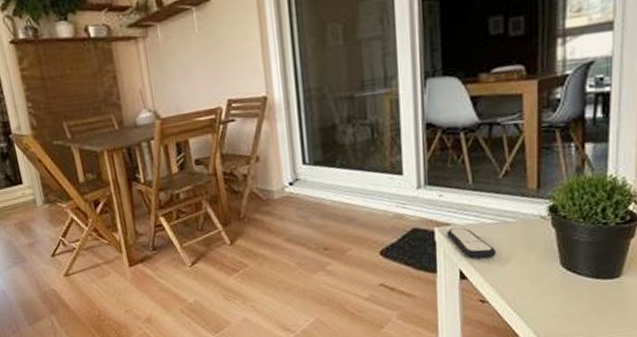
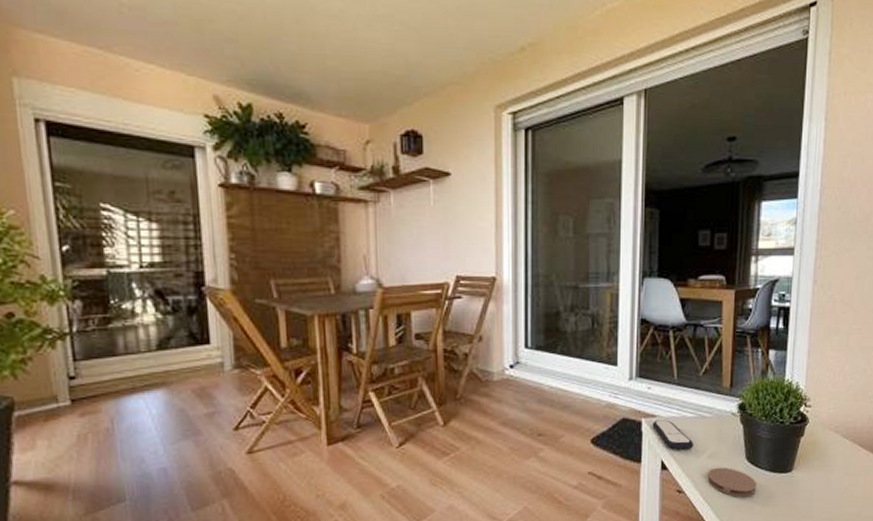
coaster: none [516,274,576,307] -> present [708,467,757,498]

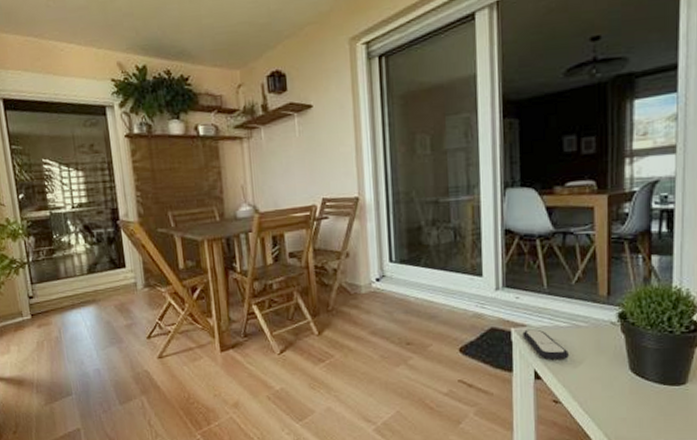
coaster: present [708,467,757,498] -> none [587,377,645,410]

